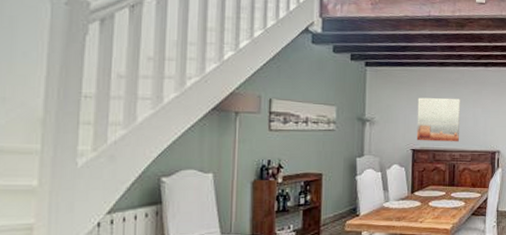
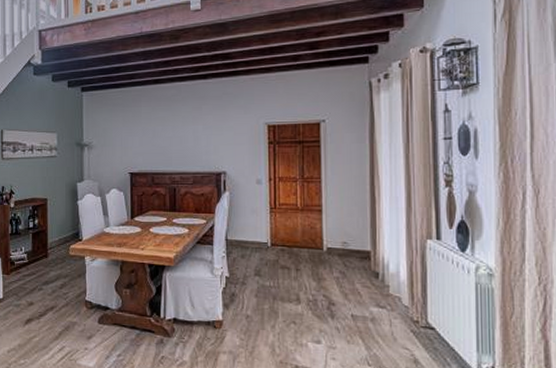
wall art: present [416,97,460,142] -> none [133,116,179,164]

